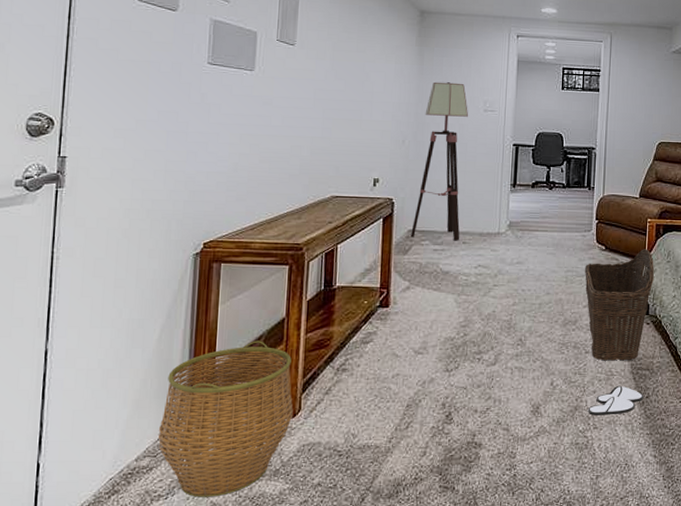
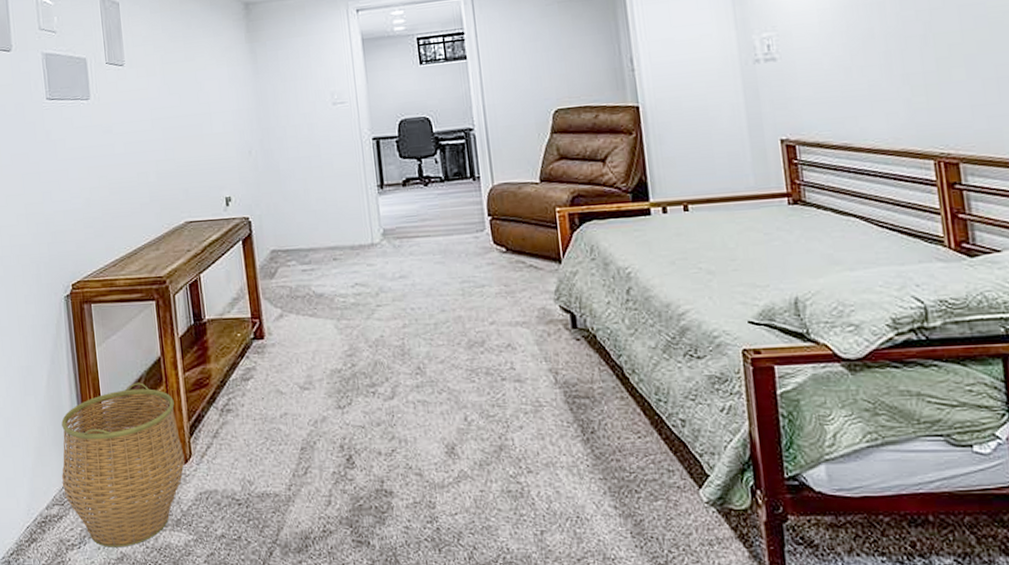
floor lamp: present [411,82,468,241] -> none [268,77,330,259]
wicker basket: present [585,249,654,361] -> none [484,246,577,389]
slippers: present [588,385,644,416] -> none [516,418,588,457]

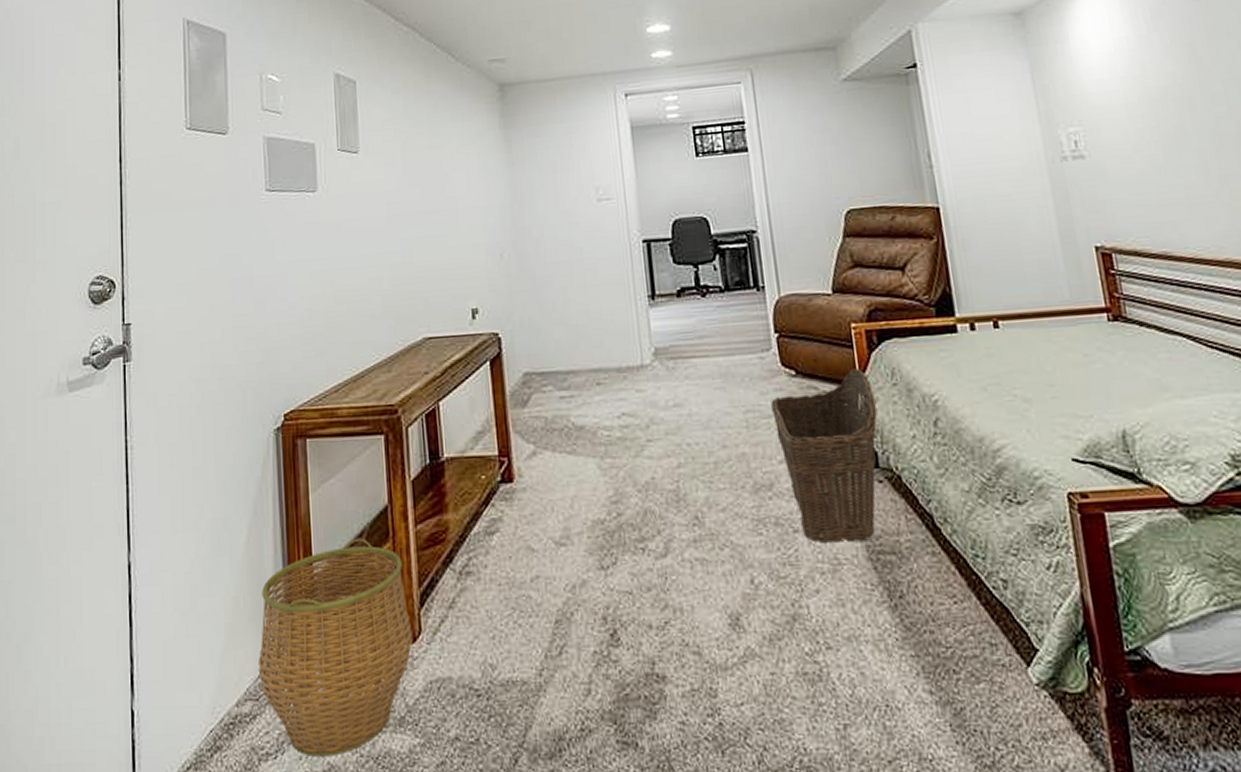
wicker basket: none [484,246,577,389] -> present [771,368,877,543]

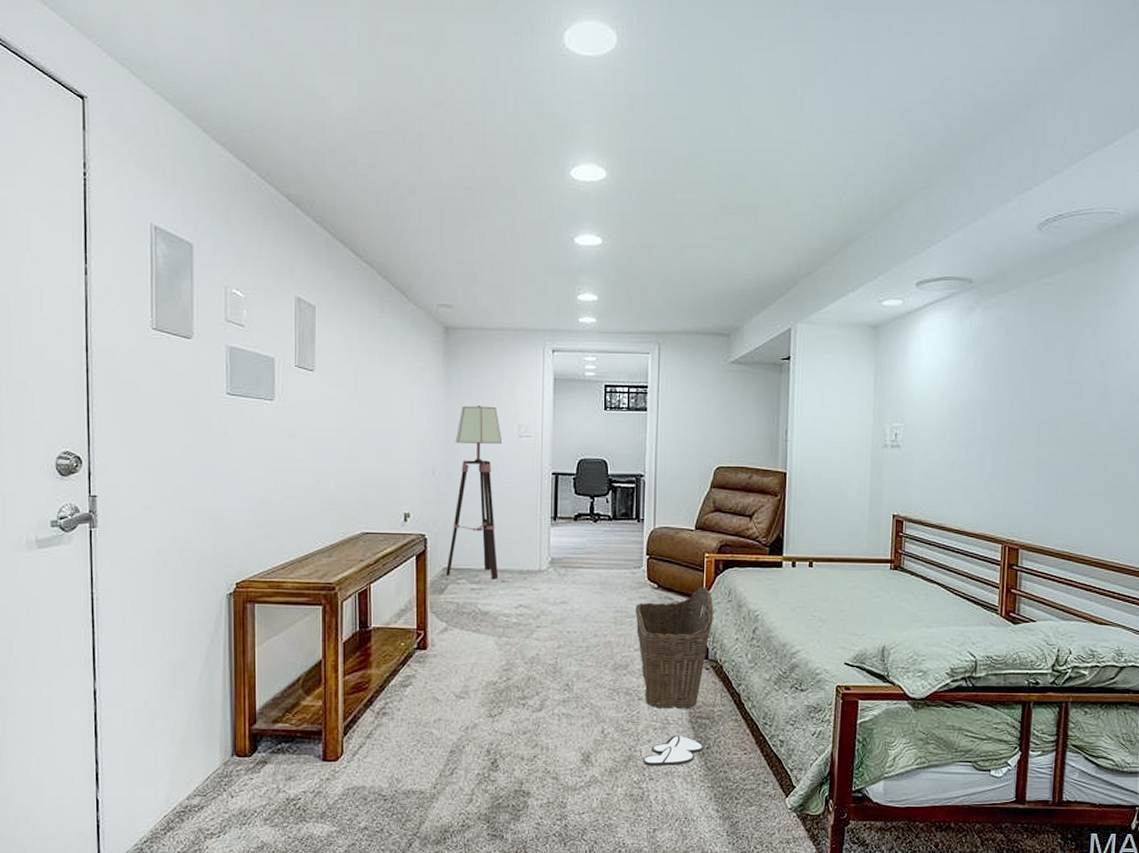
basket: present [257,538,413,757] -> none [206,683,336,837]
floor lamp: none [523,169,592,383] -> present [446,406,502,579]
slippers: none [812,579,896,629] -> present [642,735,704,766]

